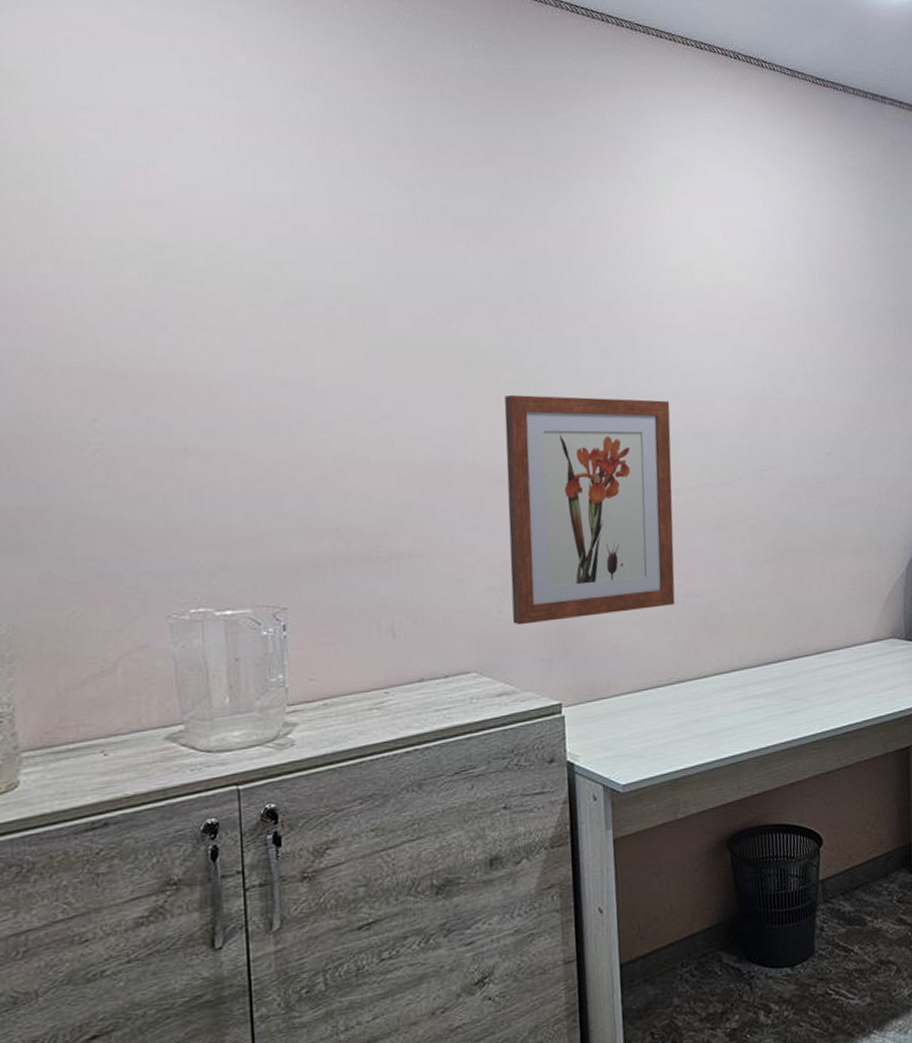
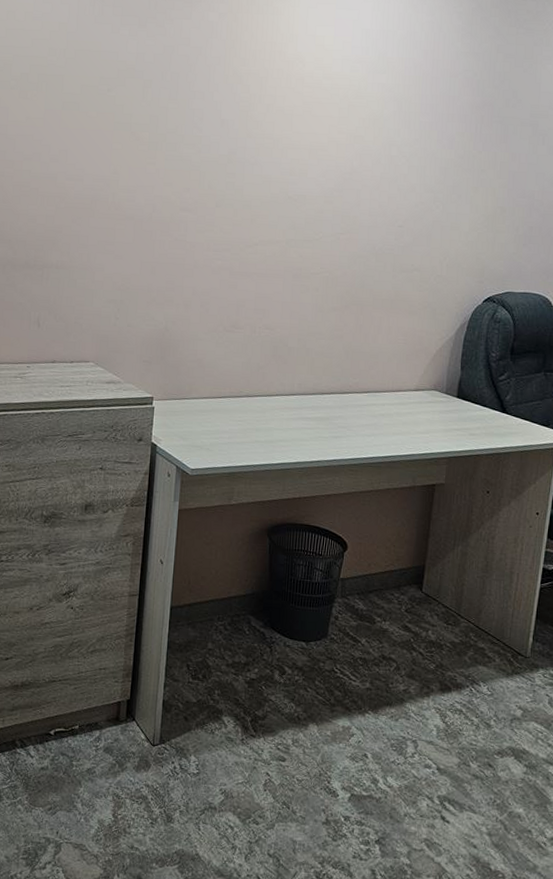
wall art: present [504,395,675,625] -> none [125,152,271,334]

